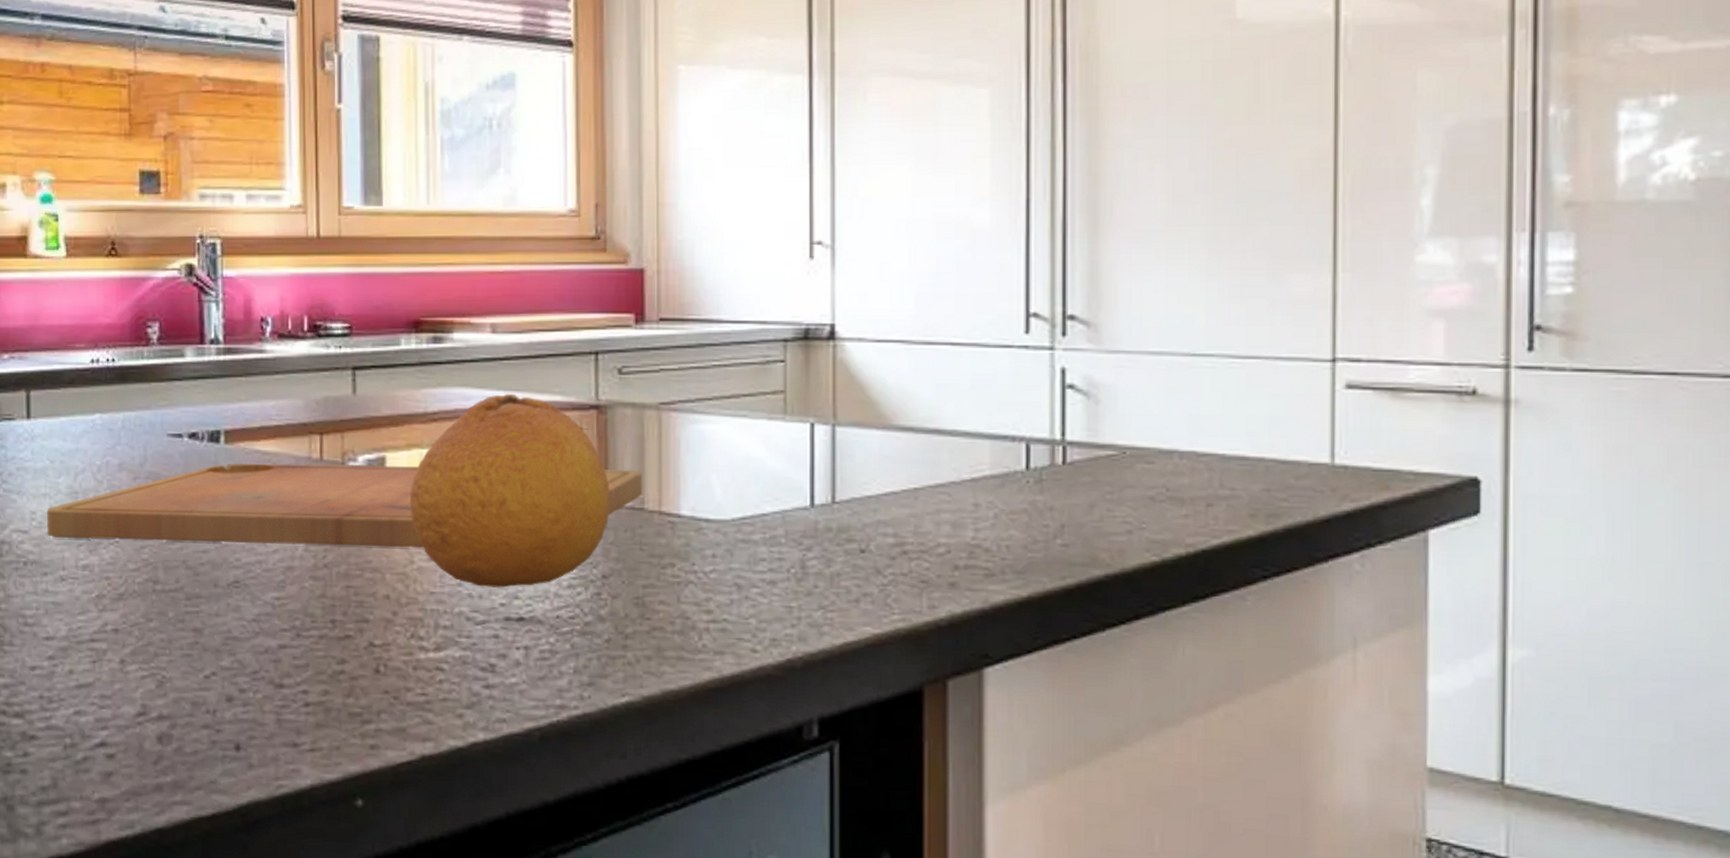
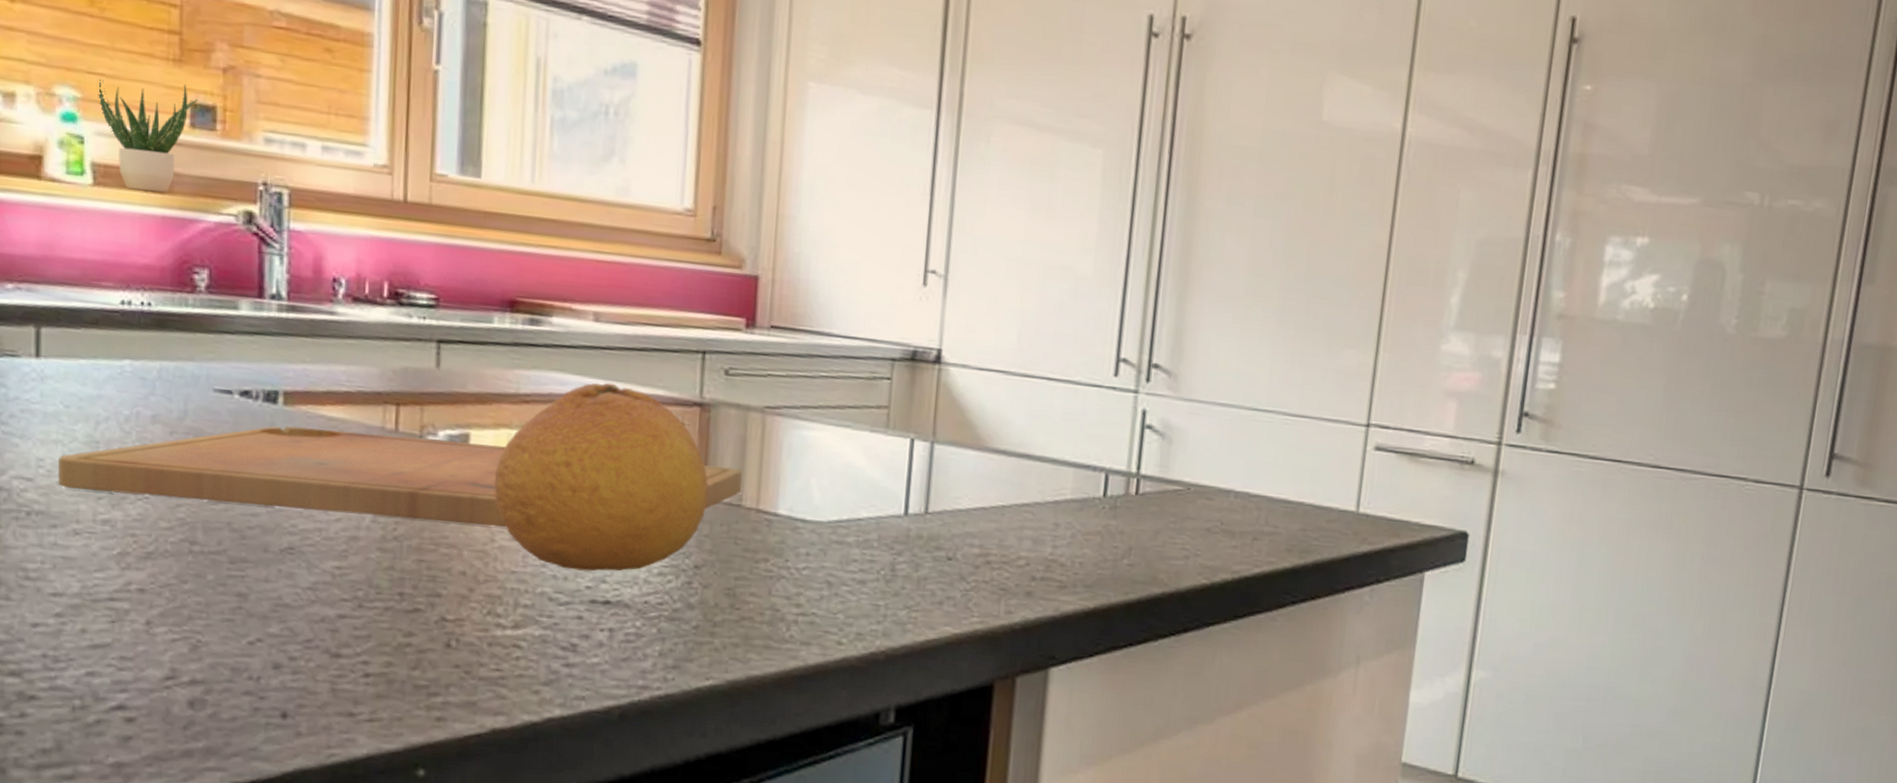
potted plant: none [68,155,145,257] -> present [98,79,198,193]

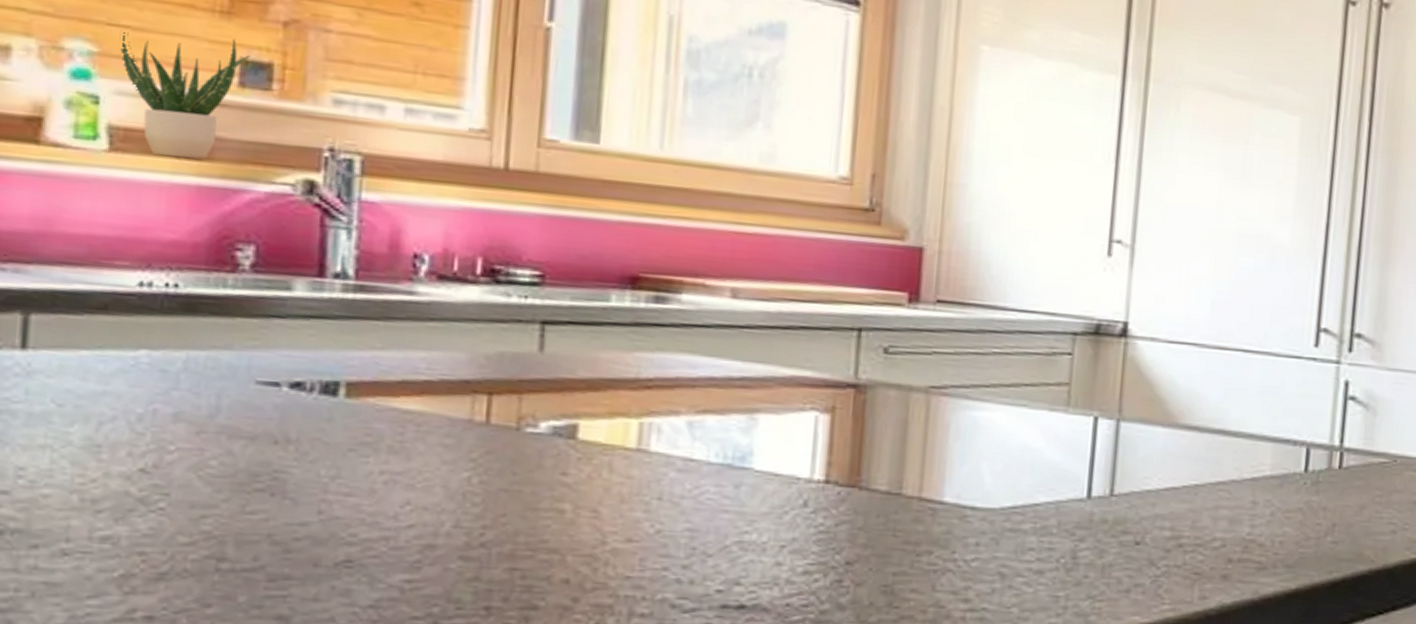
cutting board: present [57,426,742,527] -> none [42,421,903,527]
fruit: present [494,382,709,571] -> none [606,364,864,573]

